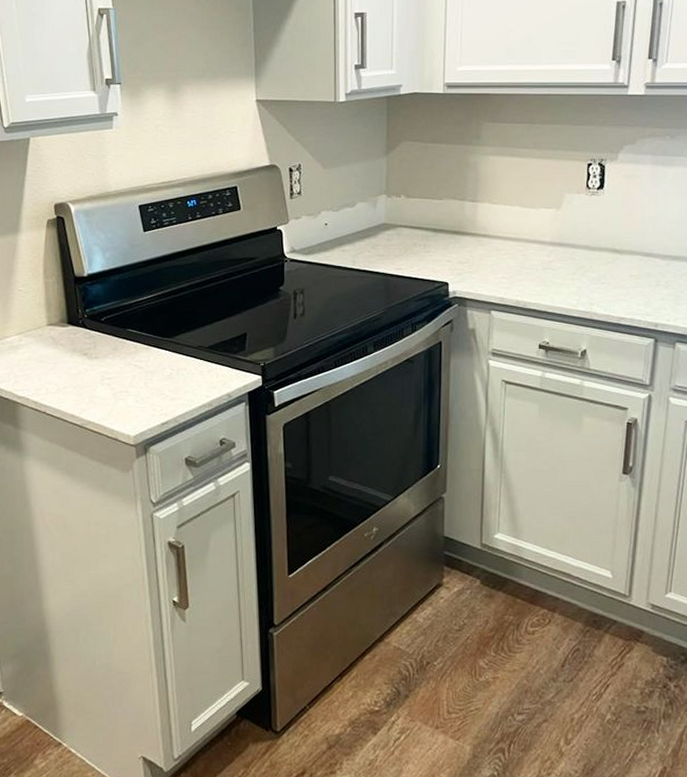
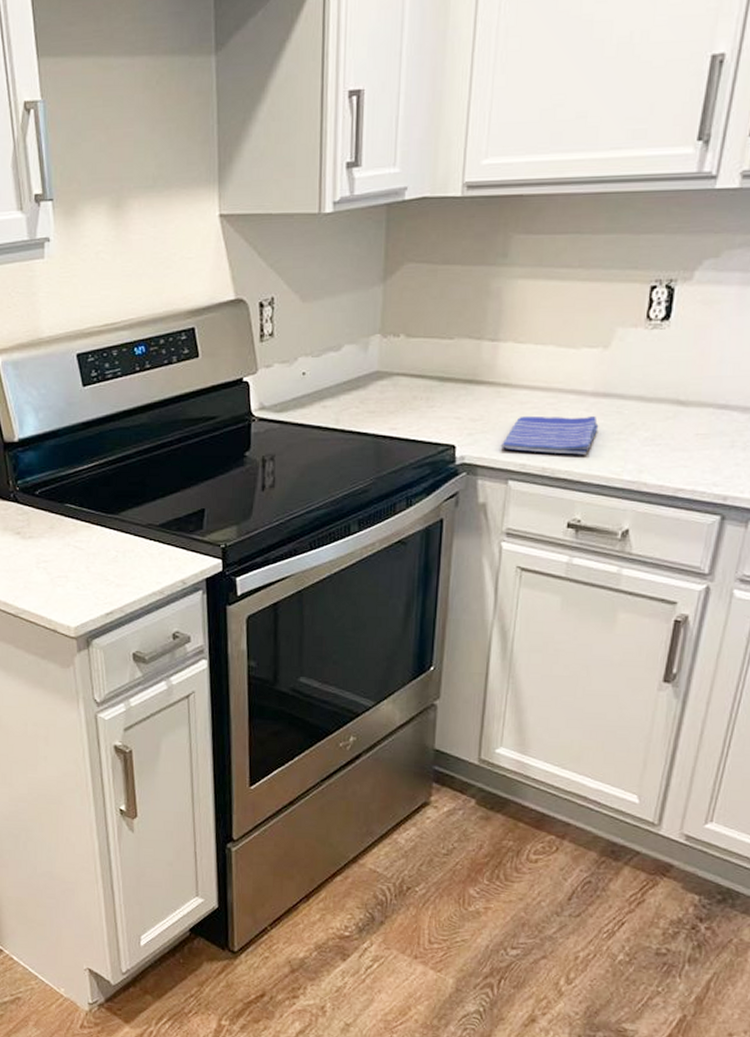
dish towel: none [484,260,557,291] -> present [502,415,599,455]

